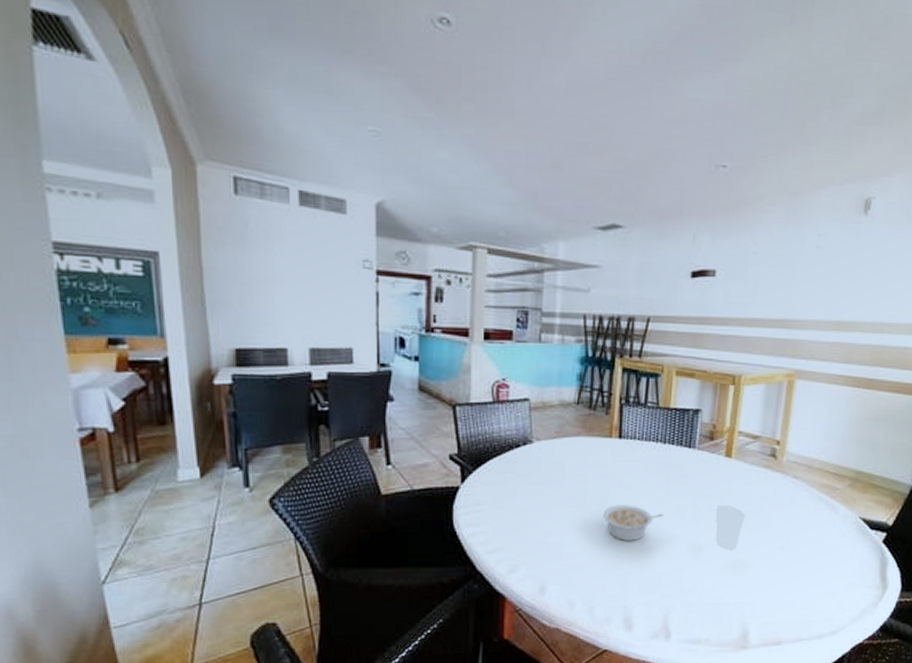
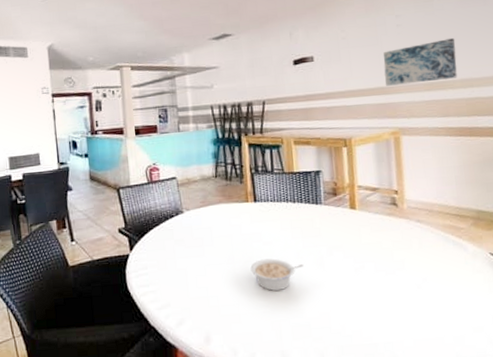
cup: present [714,504,746,551] -> none [349,251,379,294]
wall art: none [791,272,876,320] -> present [383,38,457,86]

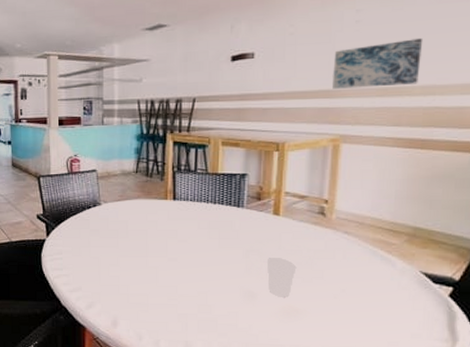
legume: present [250,258,303,291] -> none [163,255,217,286]
cup: none [349,251,379,294] -> present [266,257,297,299]

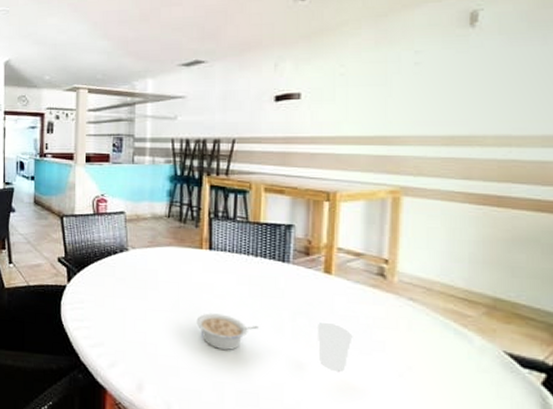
legume: none [163,255,217,286] -> present [196,313,259,350]
wall art: present [333,38,423,89] -> none [390,84,494,135]

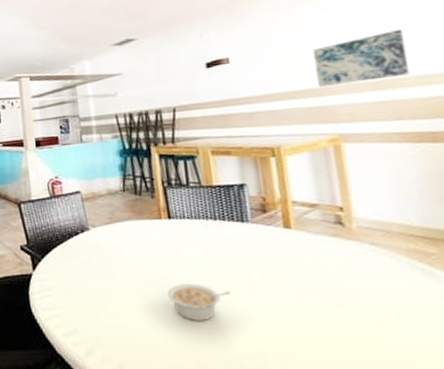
cup: present [316,321,353,373] -> none [287,278,326,330]
wall art: none [390,84,494,135] -> present [313,29,410,87]

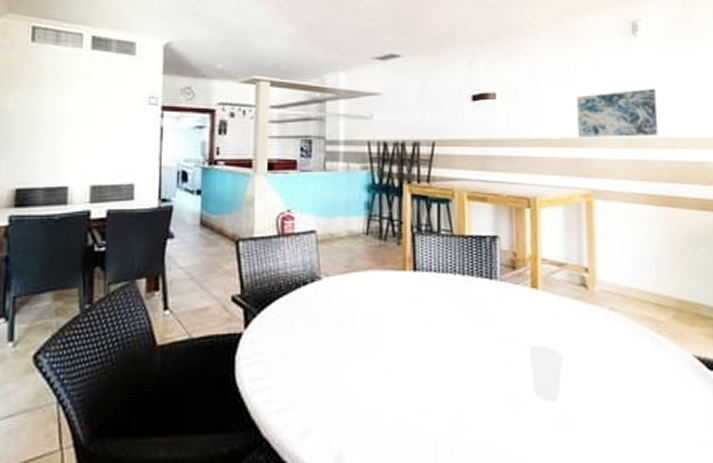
legume: present [167,283,230,321] -> none [403,348,470,393]
cup: none [287,278,326,330] -> present [528,344,564,403]

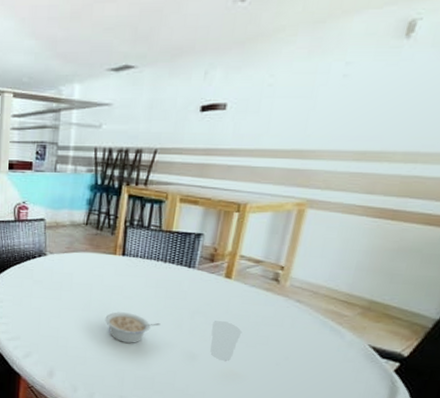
legume: none [403,348,470,393] -> present [105,312,160,343]
wall art: present [576,89,659,137] -> none [307,99,415,150]

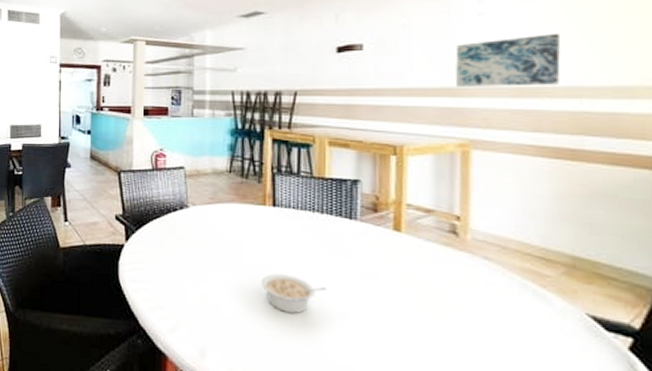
cup: present [209,320,243,362] -> none [387,282,426,338]
wall art: none [307,99,415,150] -> present [455,34,561,87]

